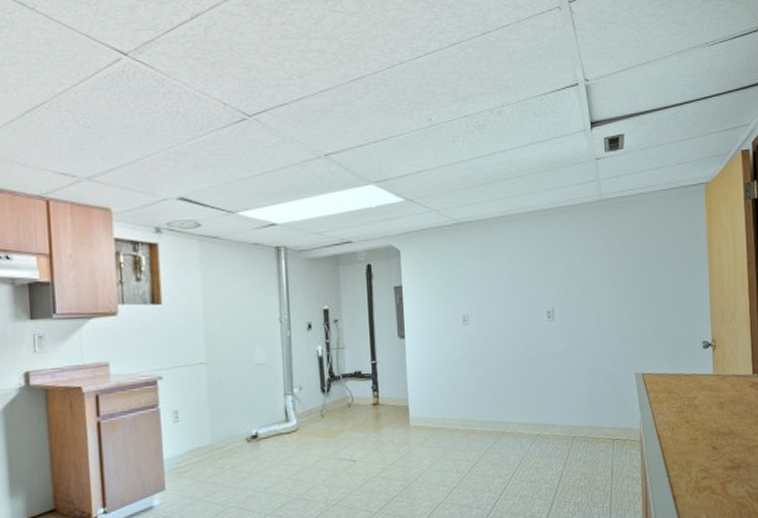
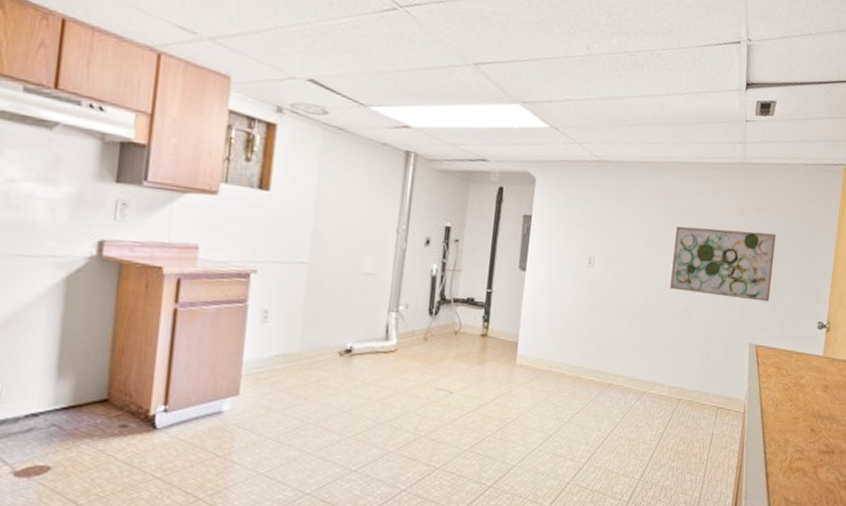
wall art: none [544,262,649,334] -> present [670,226,777,302]

